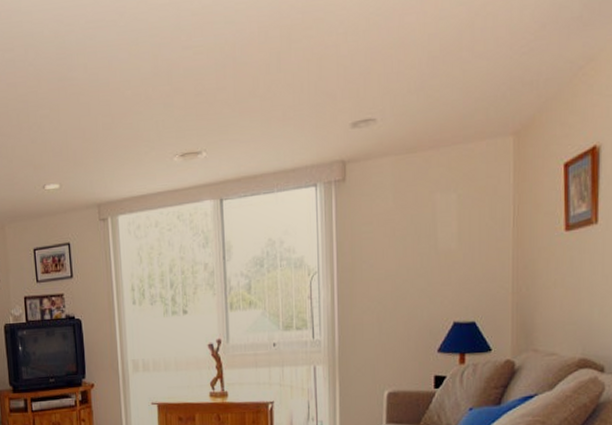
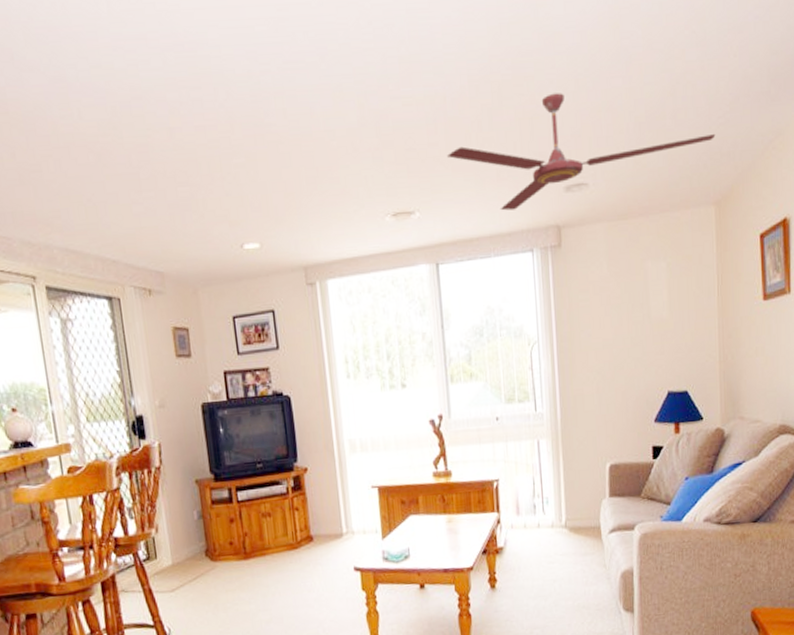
ceiling fan: none [234,32,517,148] -> present [446,93,716,211]

